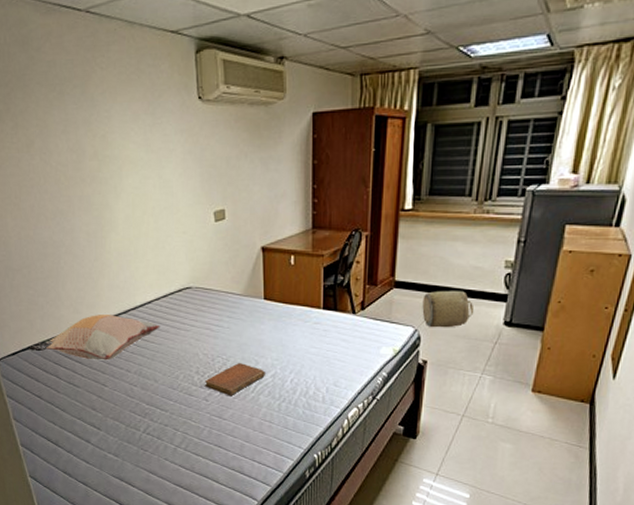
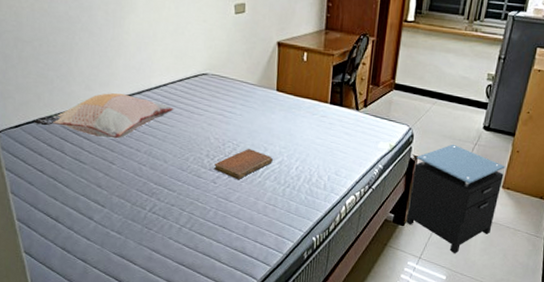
nightstand: none [418,344,535,468] -> present [406,144,506,253]
basket: present [422,290,475,328] -> none [416,95,460,129]

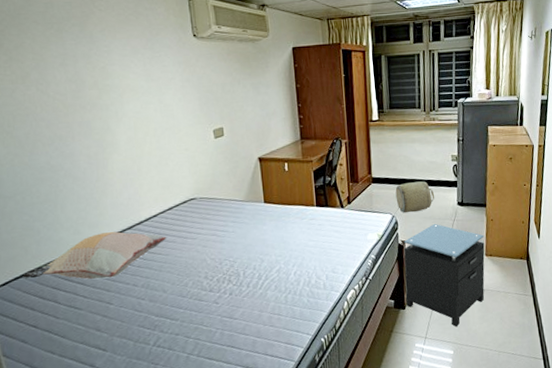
notebook: present [214,149,273,180] -> none [214,263,271,296]
basket: none [416,95,460,129] -> present [395,181,435,213]

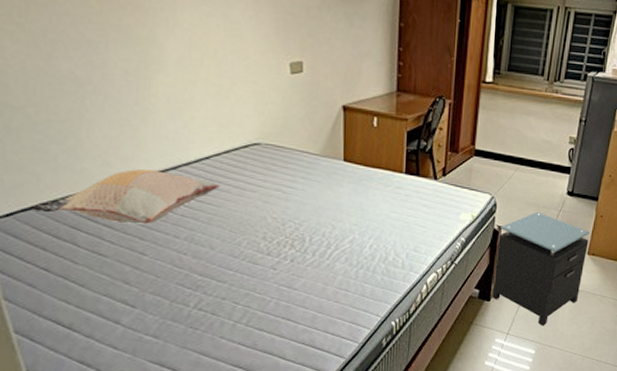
basket: present [395,181,435,213] -> none [499,161,544,196]

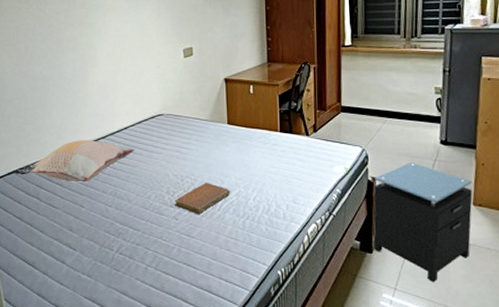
notebook: none [273,228,342,264] -> present [175,183,230,215]

